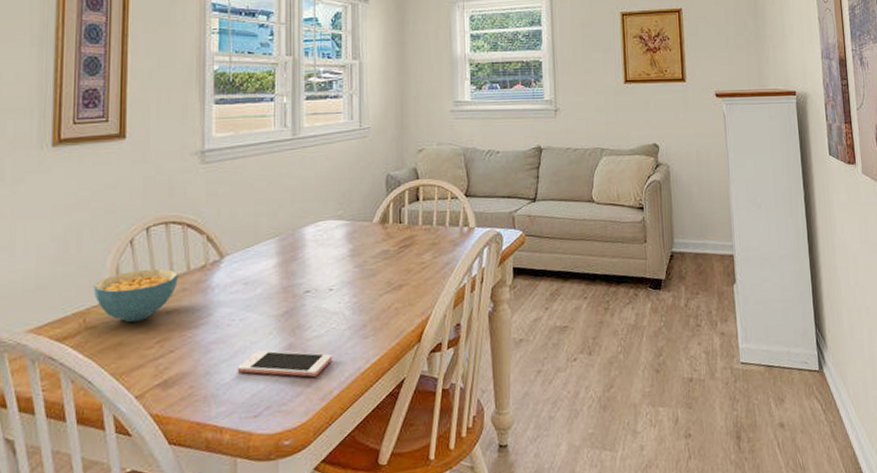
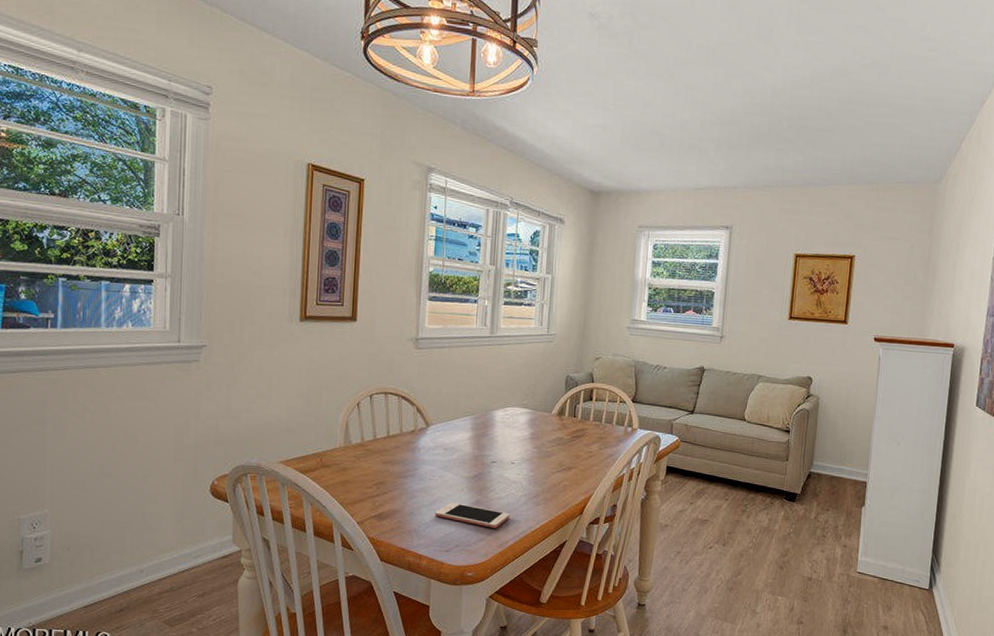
cereal bowl: present [93,268,178,322] -> none [328,427,393,466]

